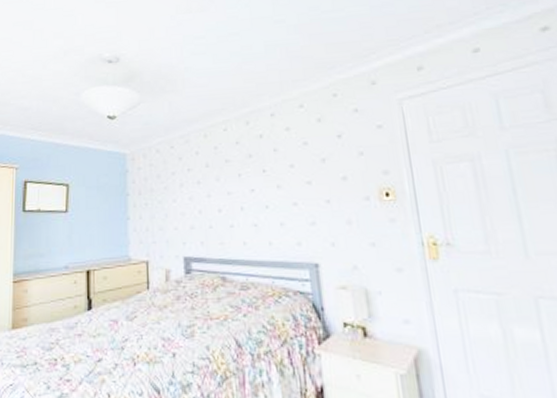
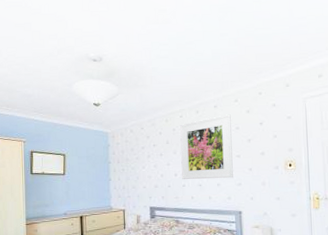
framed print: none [224,125,303,217] -> present [180,114,233,180]

